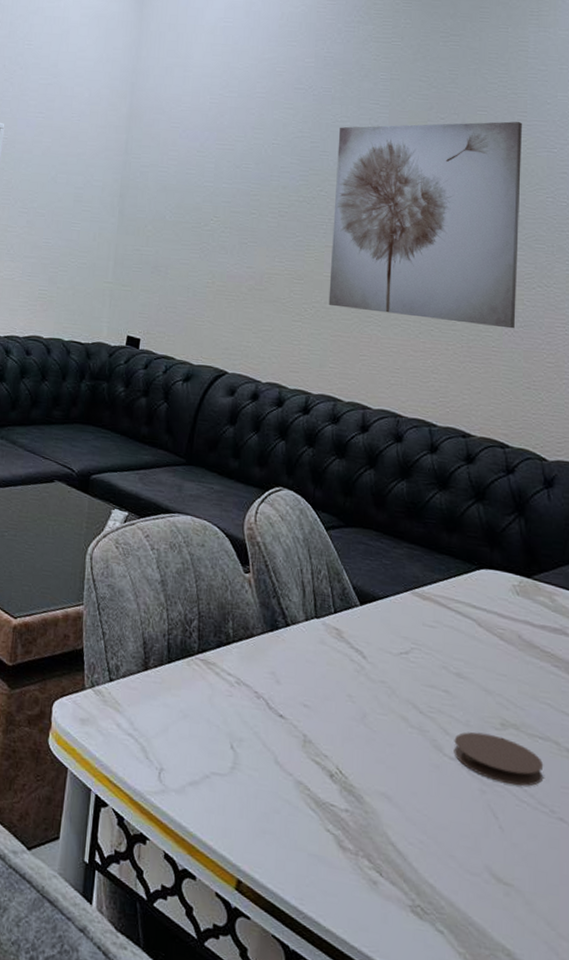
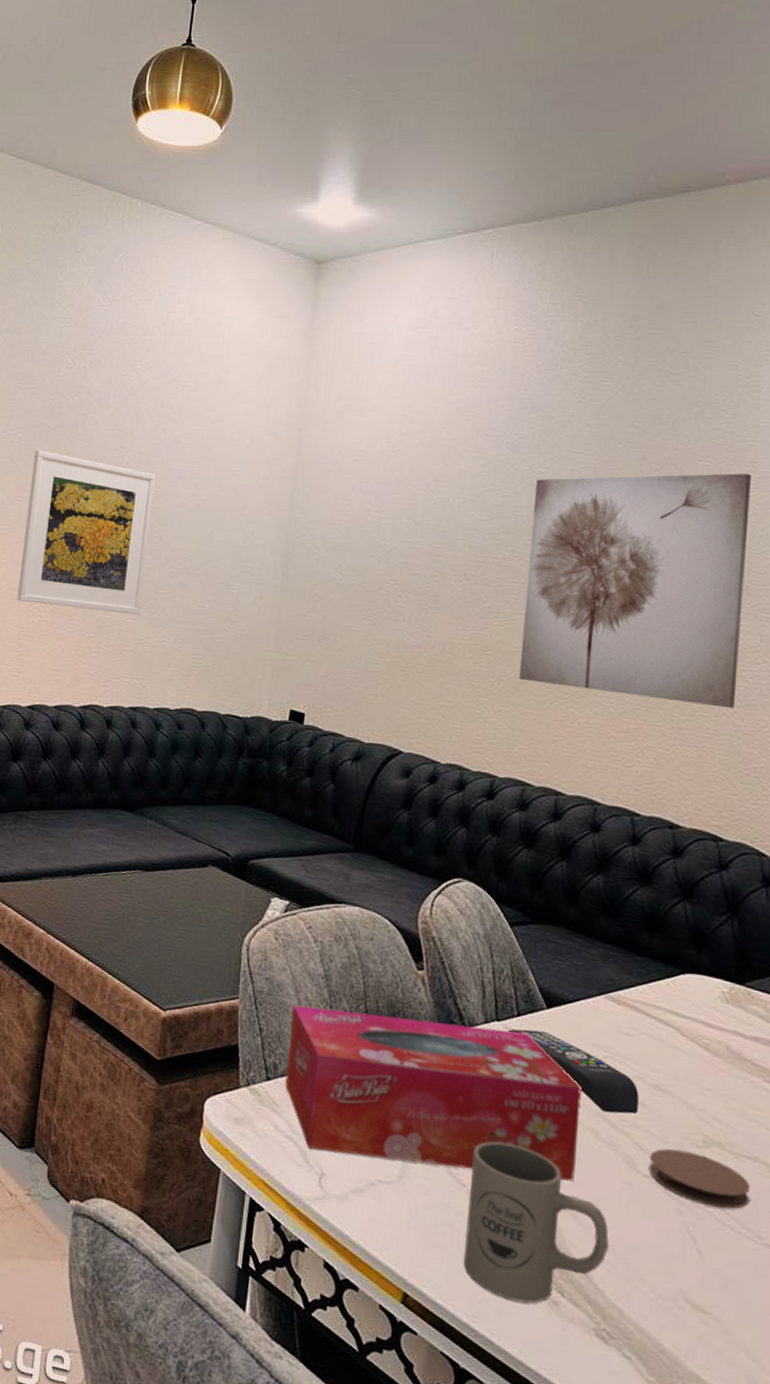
tissue box: none [126,609,393,767] -> present [285,1004,582,1182]
mug: none [291,731,420,885] -> present [464,1141,609,1304]
remote control: none [326,625,443,701] -> present [508,1028,639,1114]

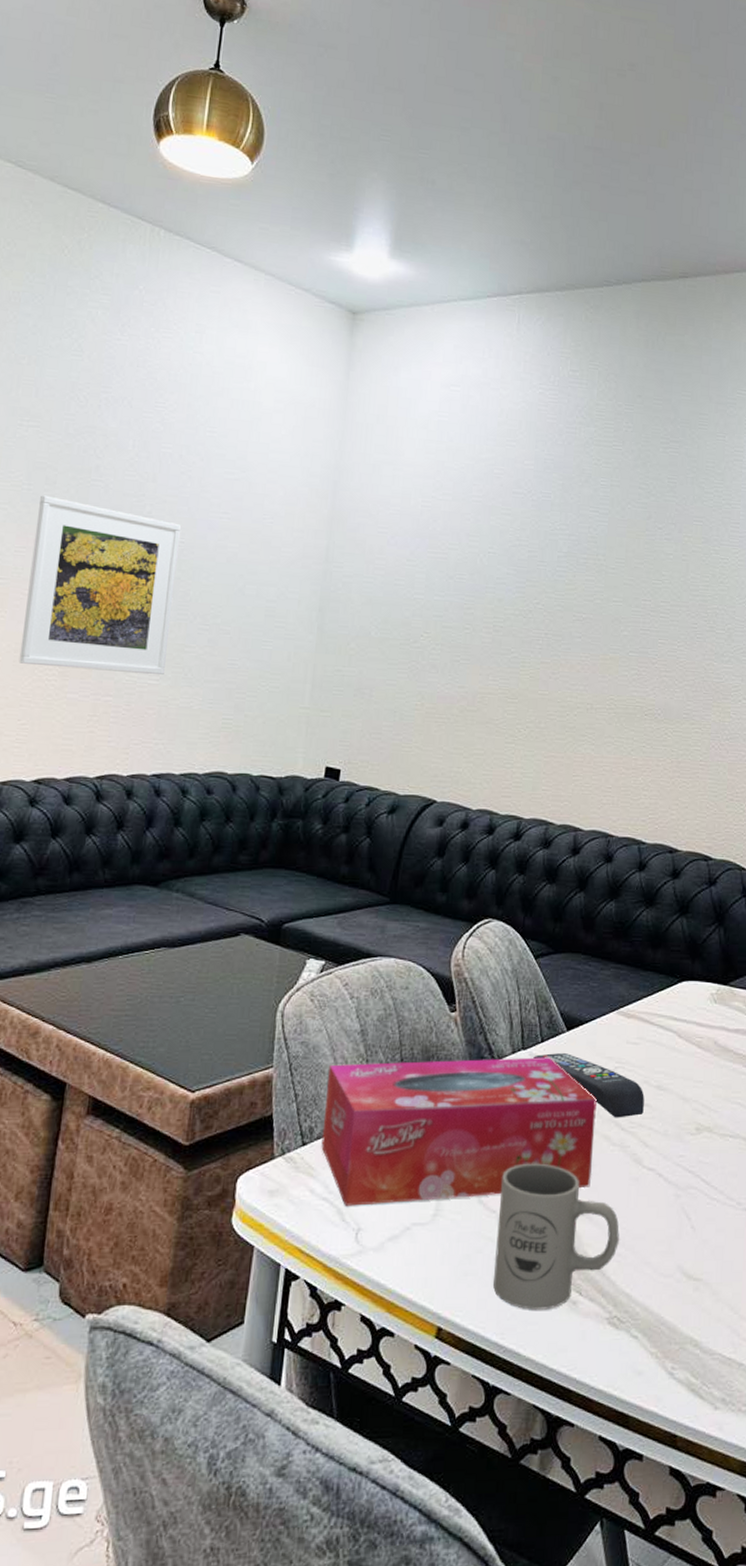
wall art: present [519,473,751,709] -> none [542,532,735,742]
coaster: present [648,1148,751,1210] -> none [652,1140,733,1185]

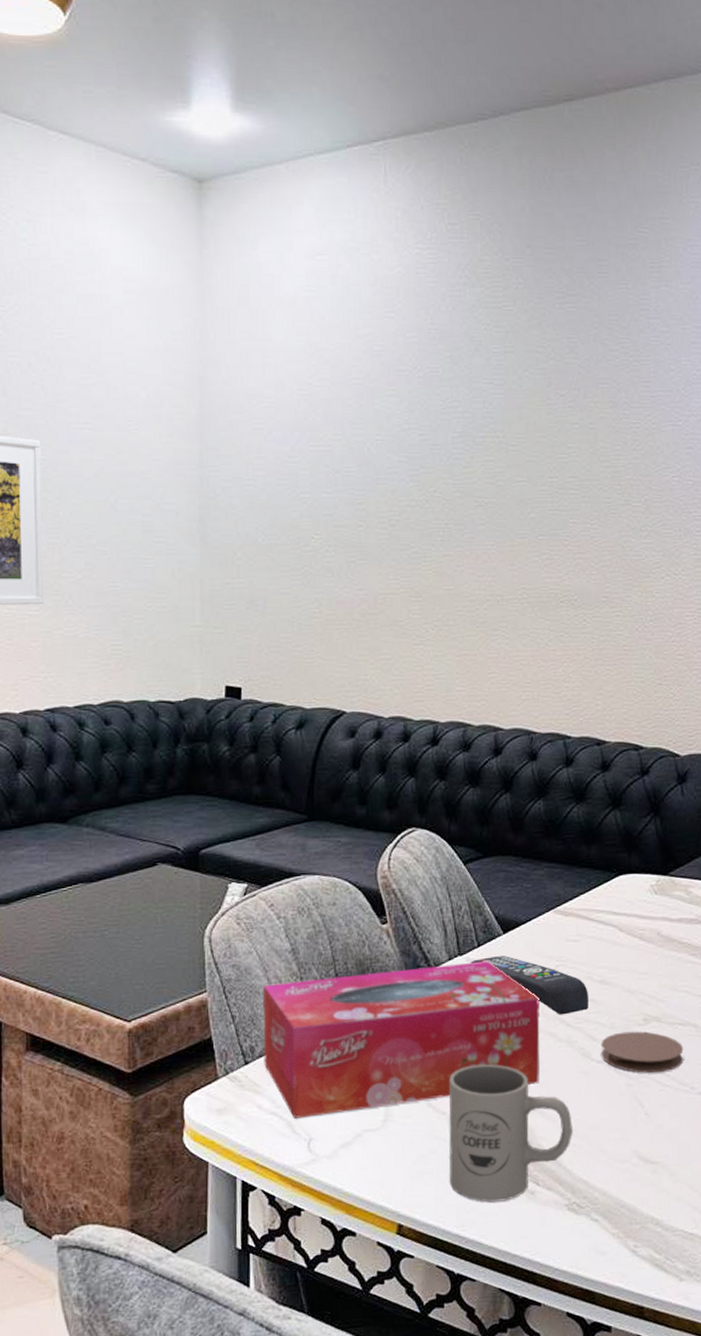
coaster: none [652,1140,733,1185] -> present [601,1031,684,1073]

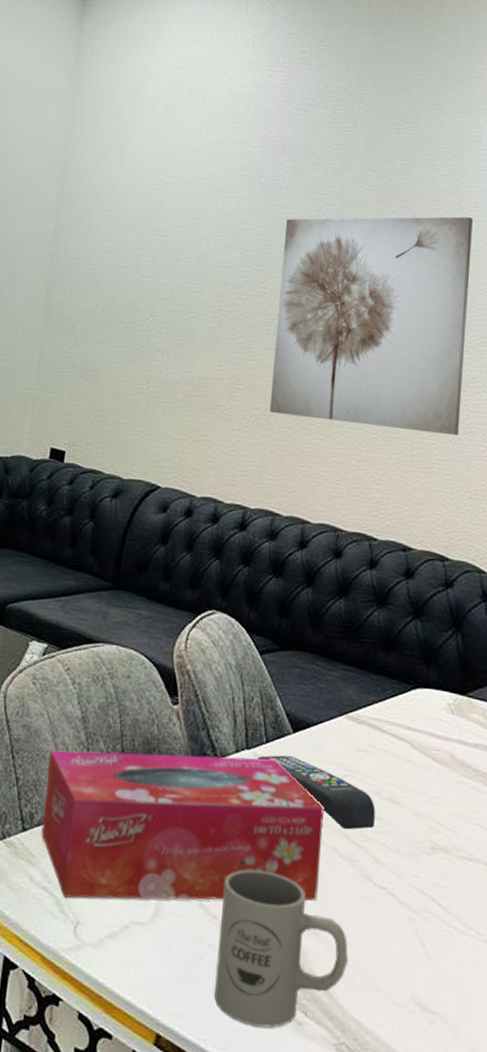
wall art: none [450,394,646,624] -> present [269,216,473,436]
coaster: present [601,1031,684,1073] -> none [383,858,472,911]

